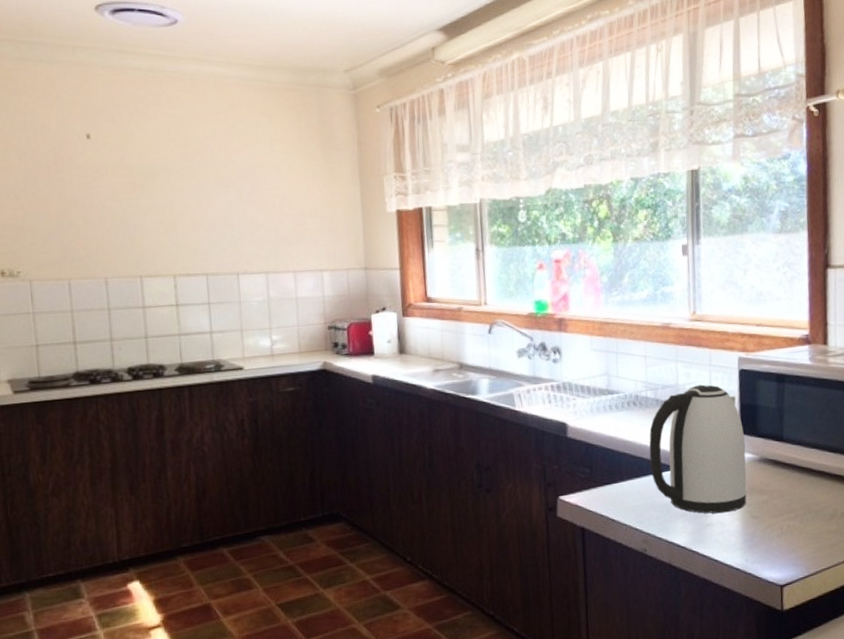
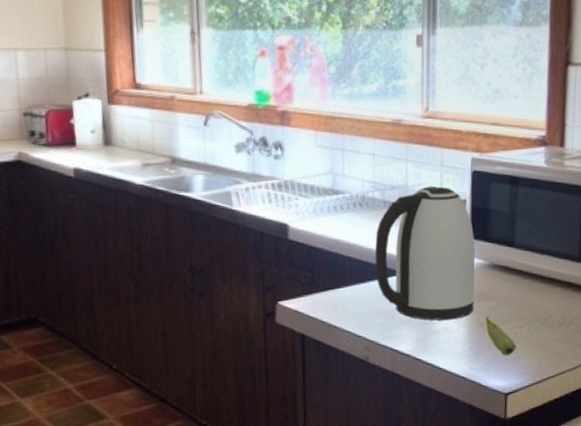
banana: none [758,509,790,548] -> present [485,317,517,356]

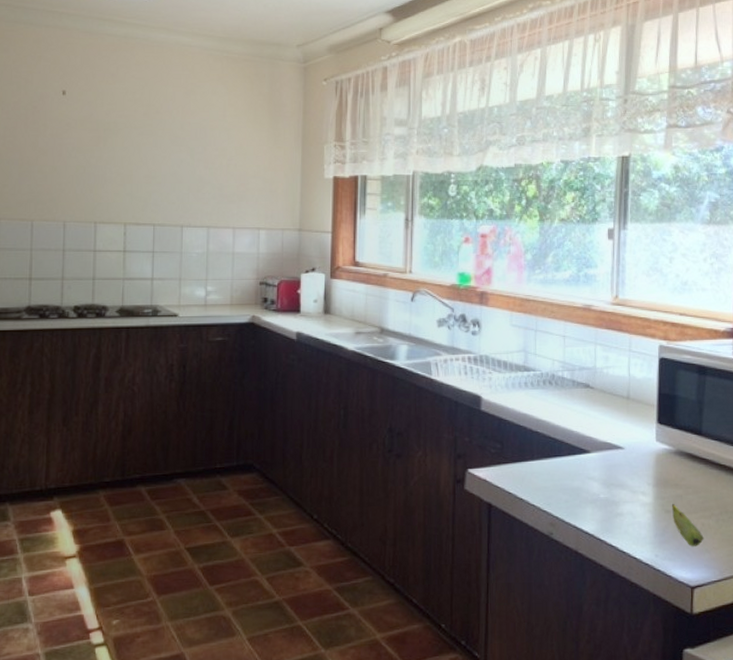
kettle: present [375,186,475,321] -> none [562,369,662,504]

